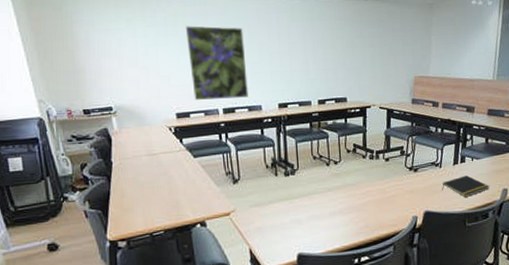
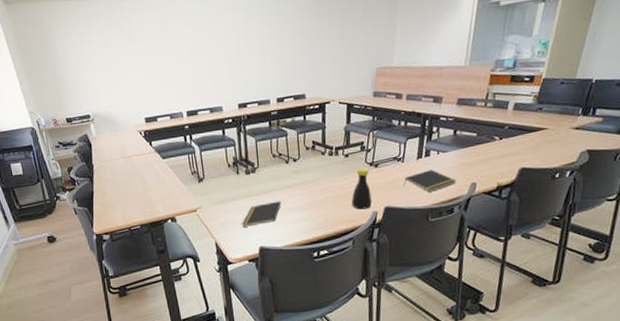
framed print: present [185,25,248,100] -> none [149,30,210,104]
notepad: none [279,204,322,232] -> present [242,201,282,227]
bottle: none [392,171,412,214] -> present [352,167,372,210]

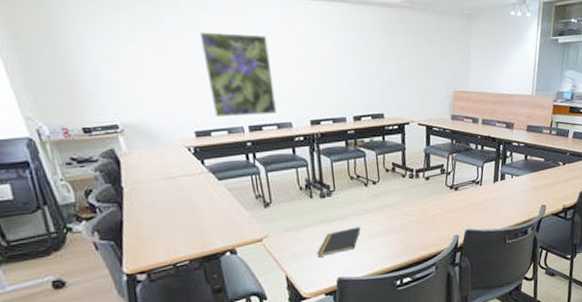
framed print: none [149,30,210,104] -> present [199,32,277,117]
bottle: present [352,167,372,210] -> none [433,190,453,234]
notepad: present [404,170,457,192] -> none [482,193,529,214]

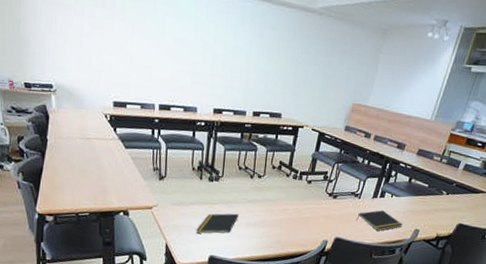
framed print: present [199,32,277,117] -> none [132,12,190,97]
notepad: none [482,193,529,214] -> present [356,210,403,231]

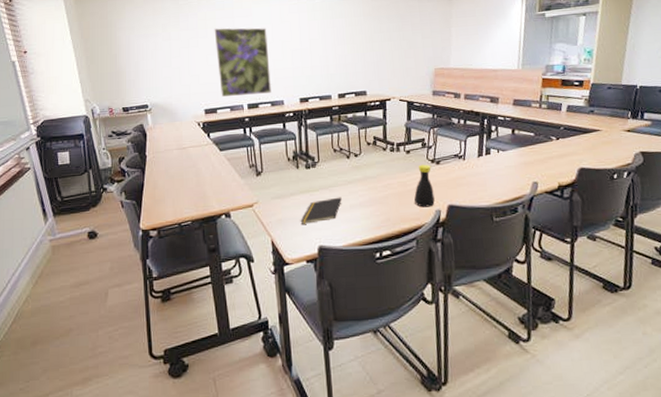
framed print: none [132,12,190,97] -> present [214,27,271,97]
bottle: none [306,196,328,237] -> present [414,164,435,208]
notepad: present [356,210,403,231] -> none [466,168,519,190]

